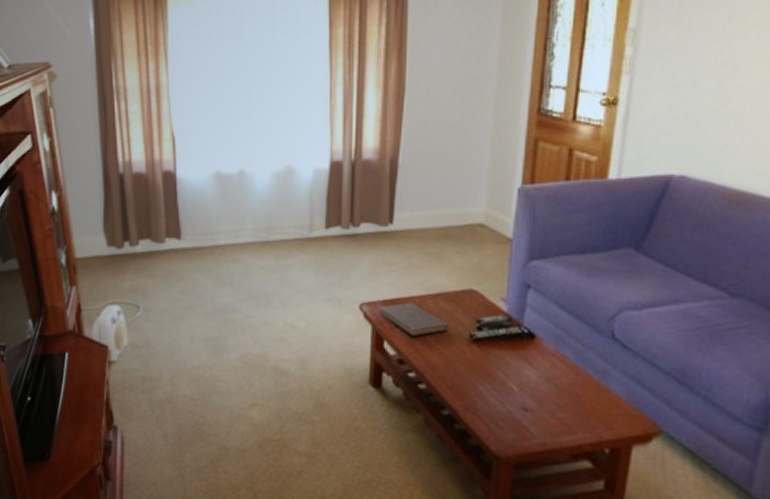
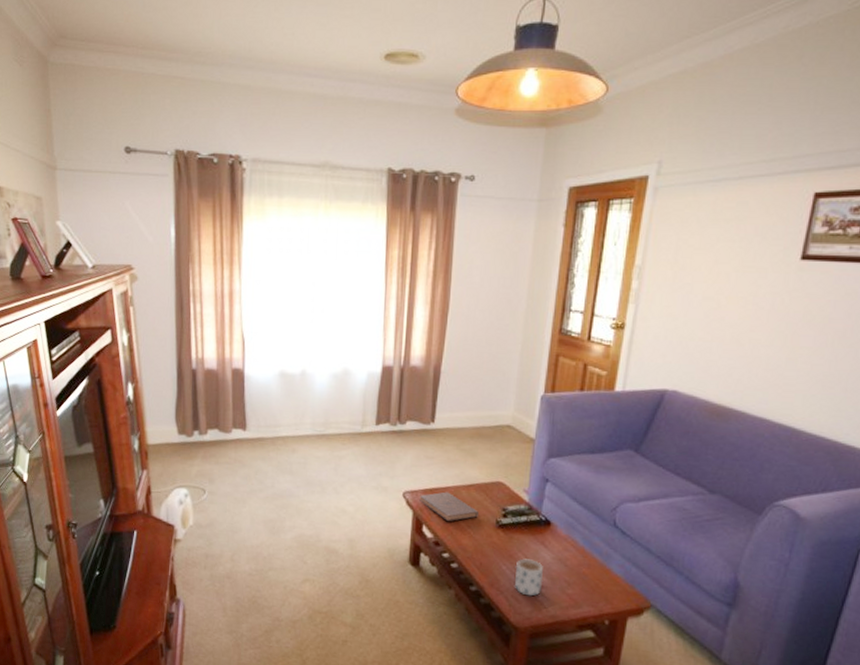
mug: none [493,377,528,421] -> present [514,558,543,597]

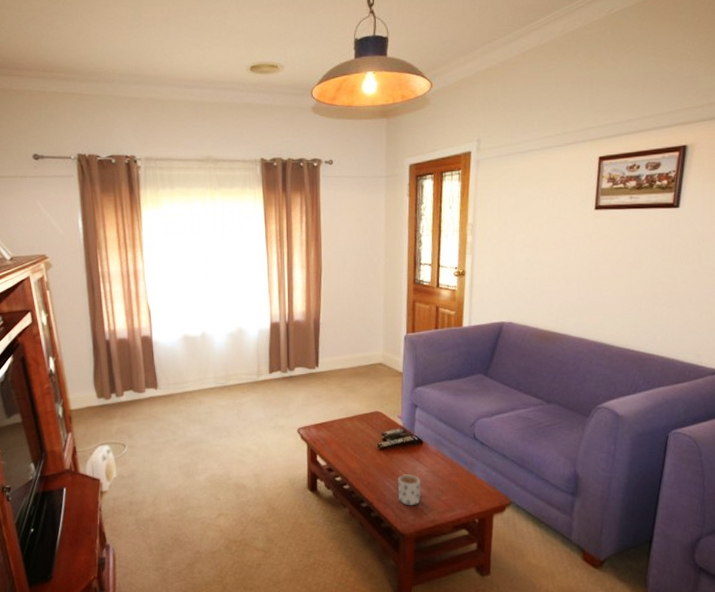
book: present [419,491,478,521] -> none [312,424,362,449]

